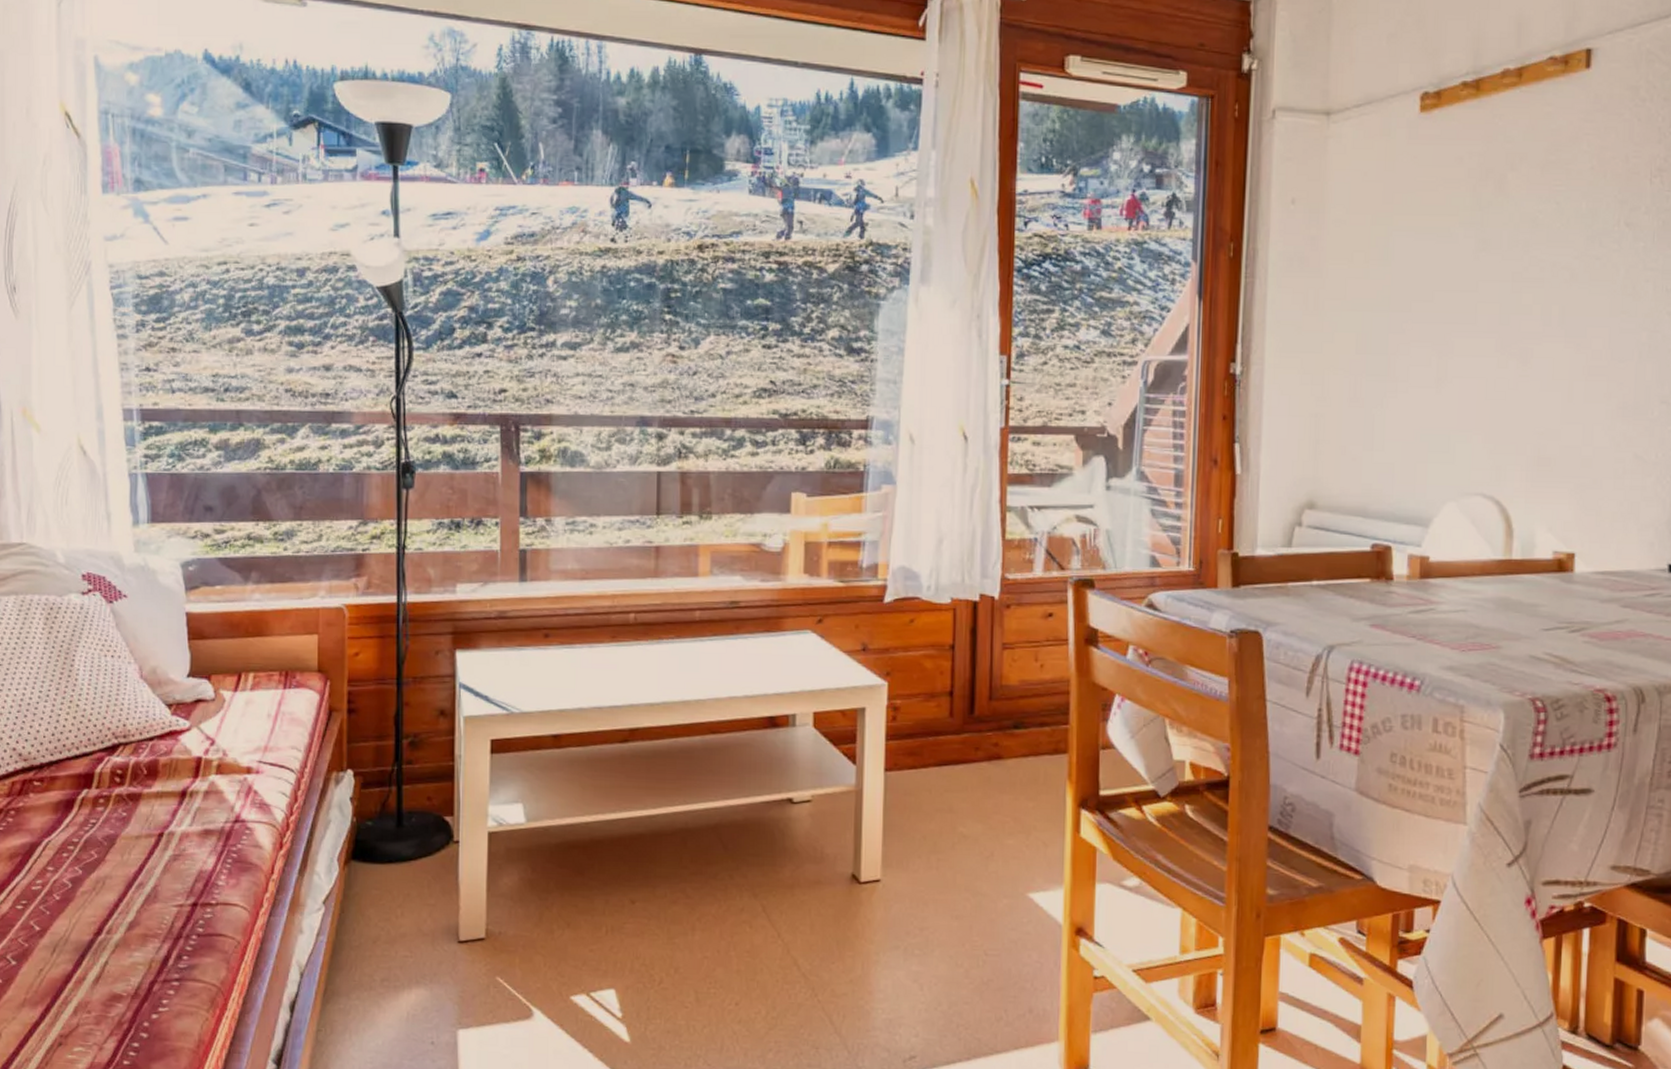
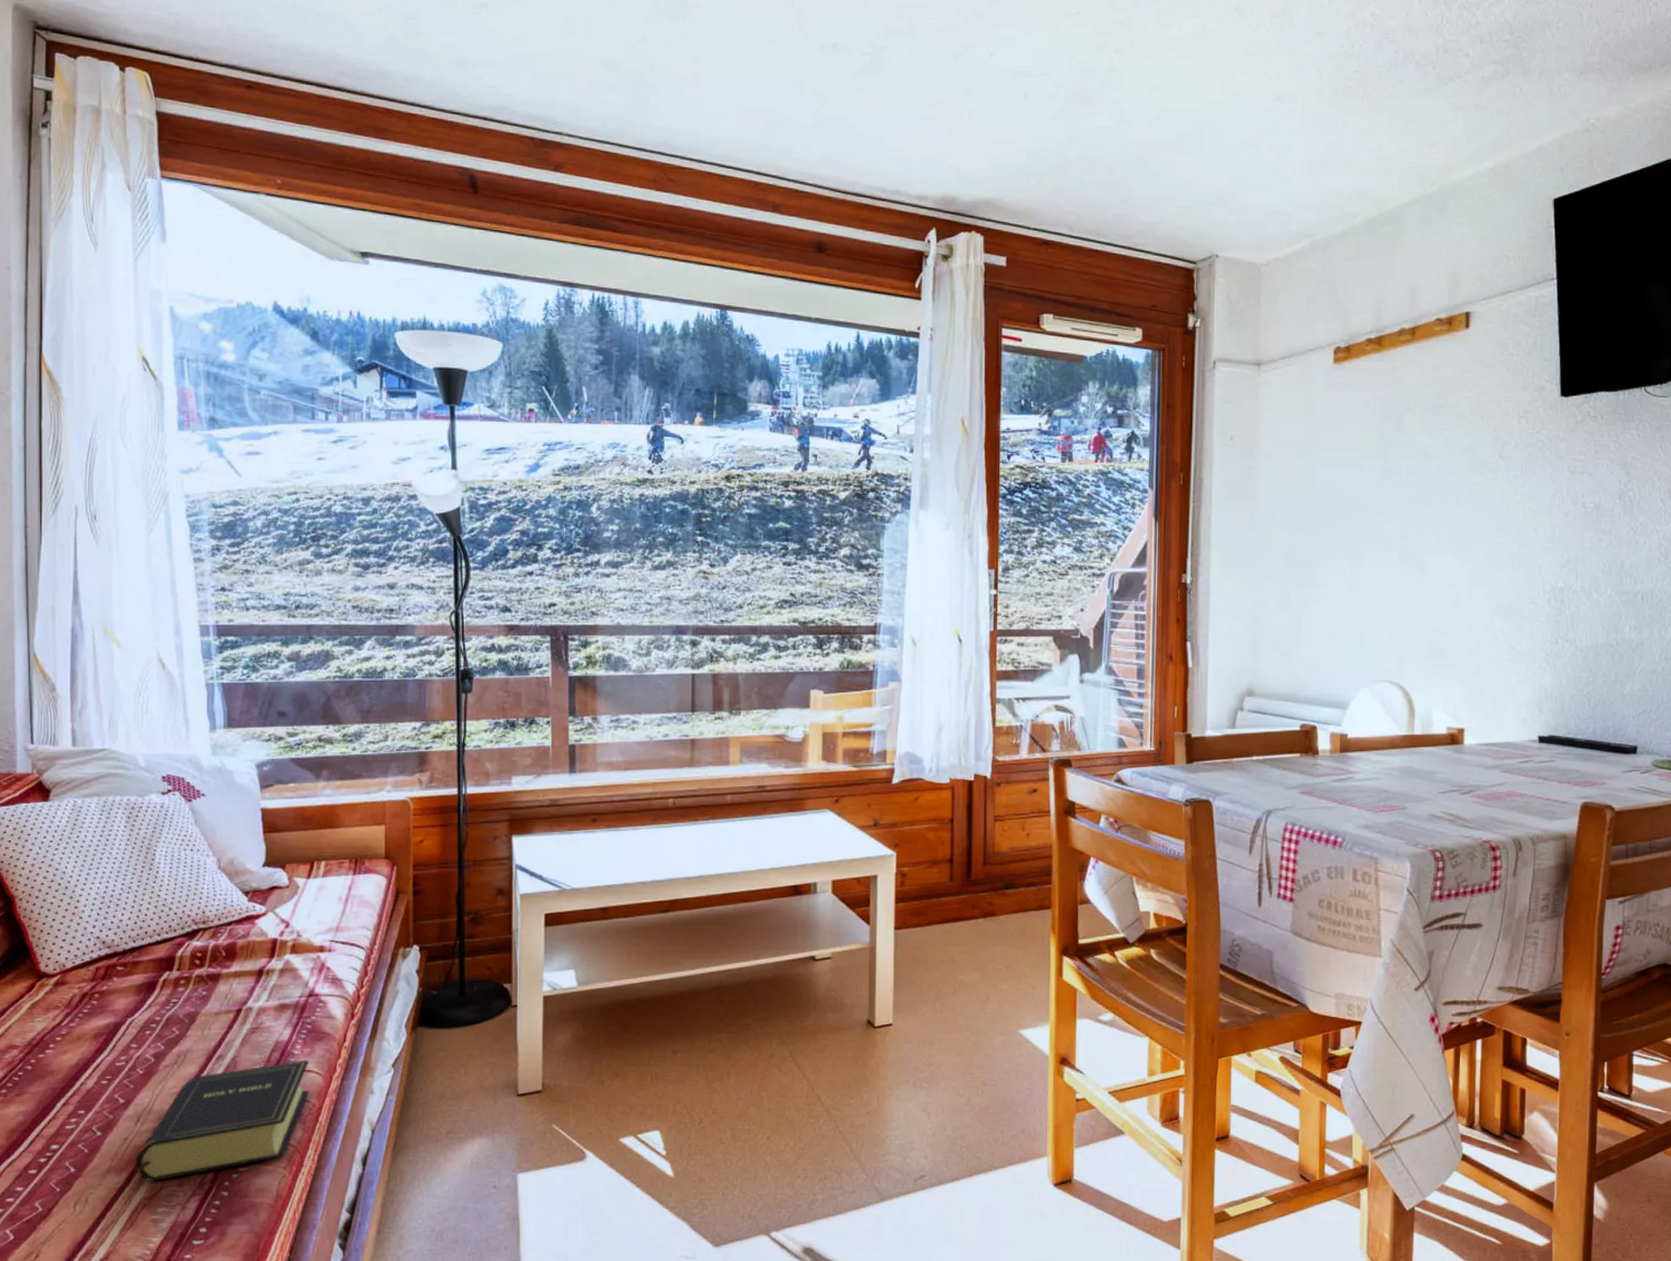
book: none [50,892,235,1018] -> present [135,1060,310,1182]

